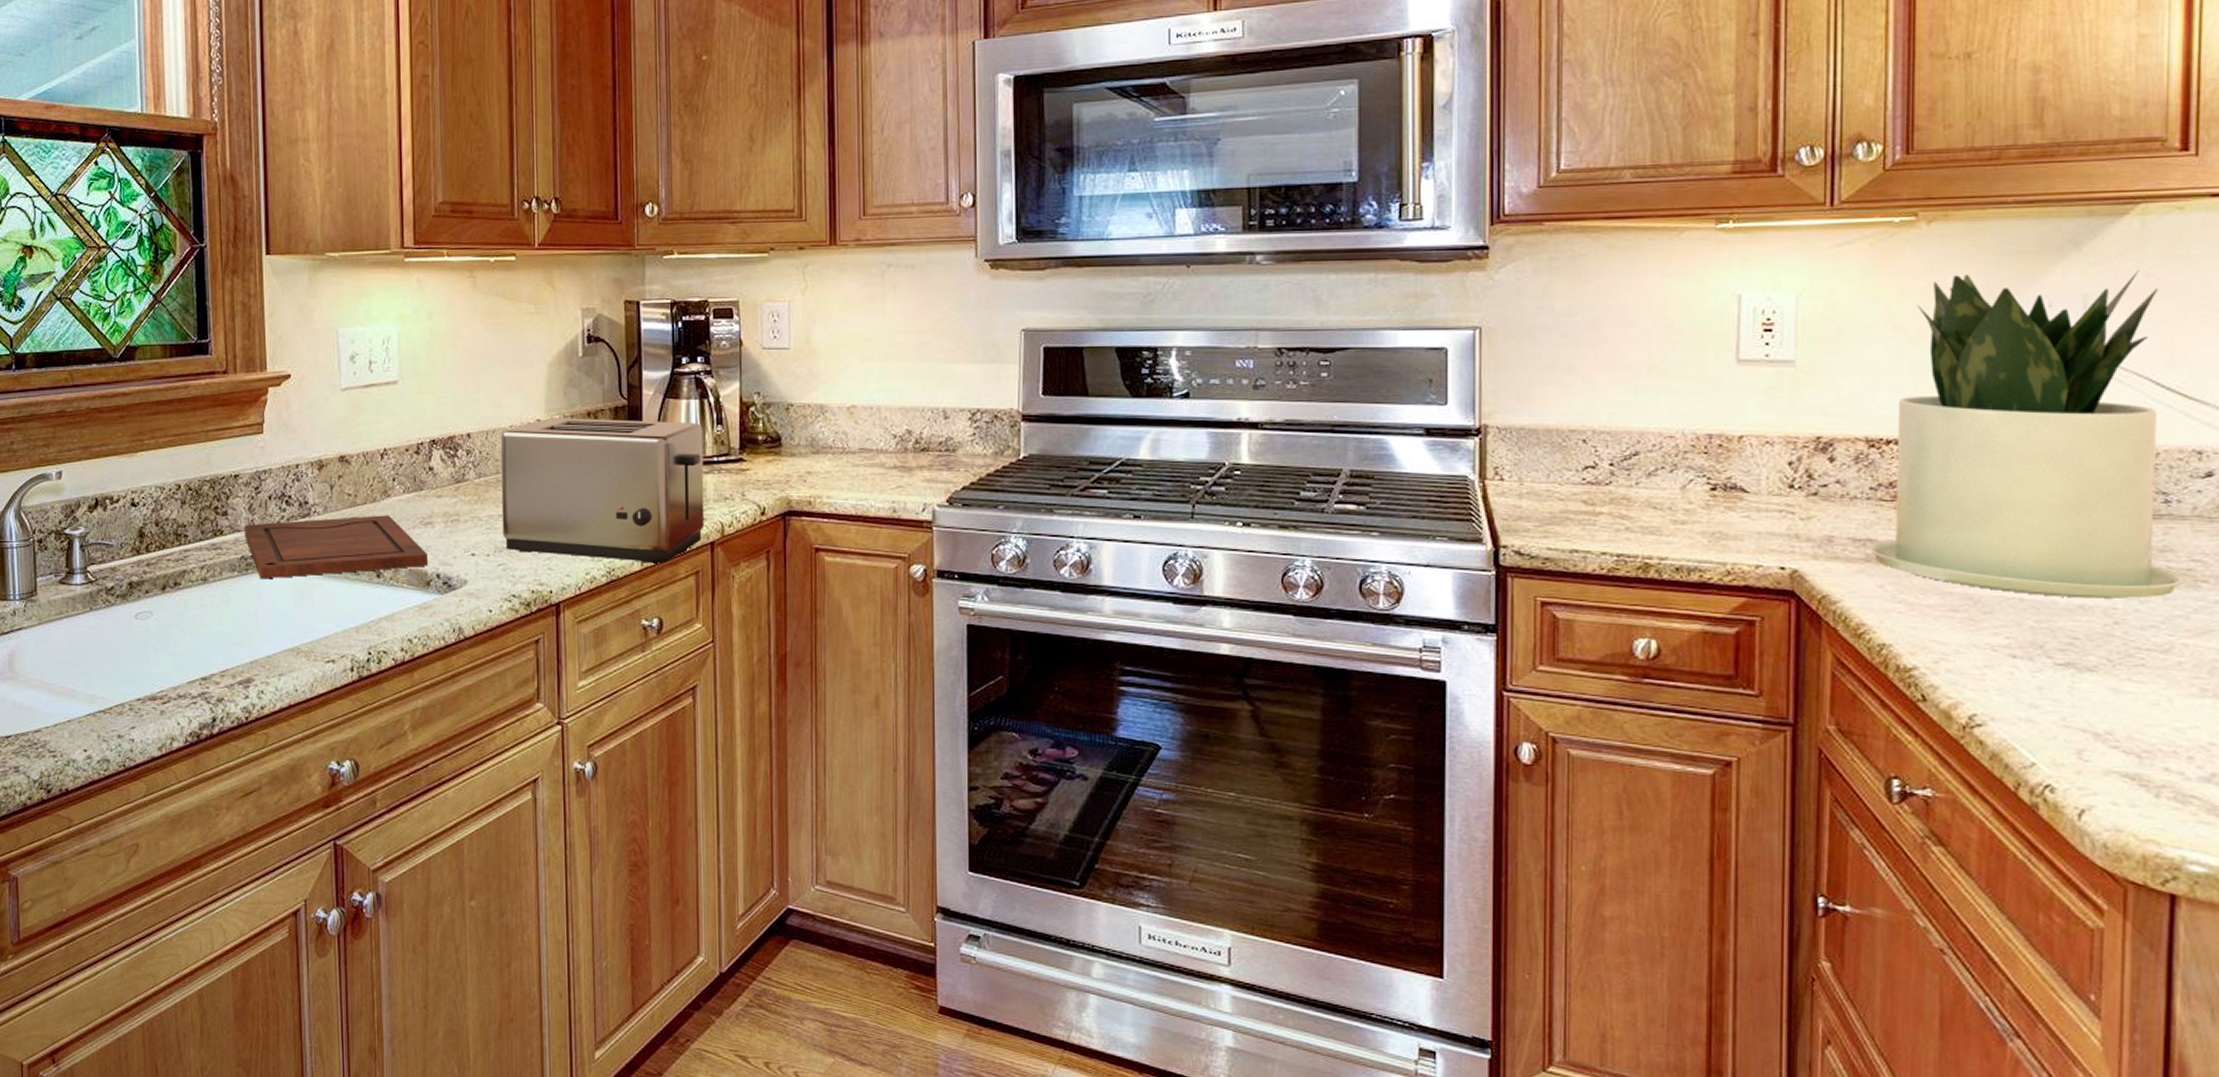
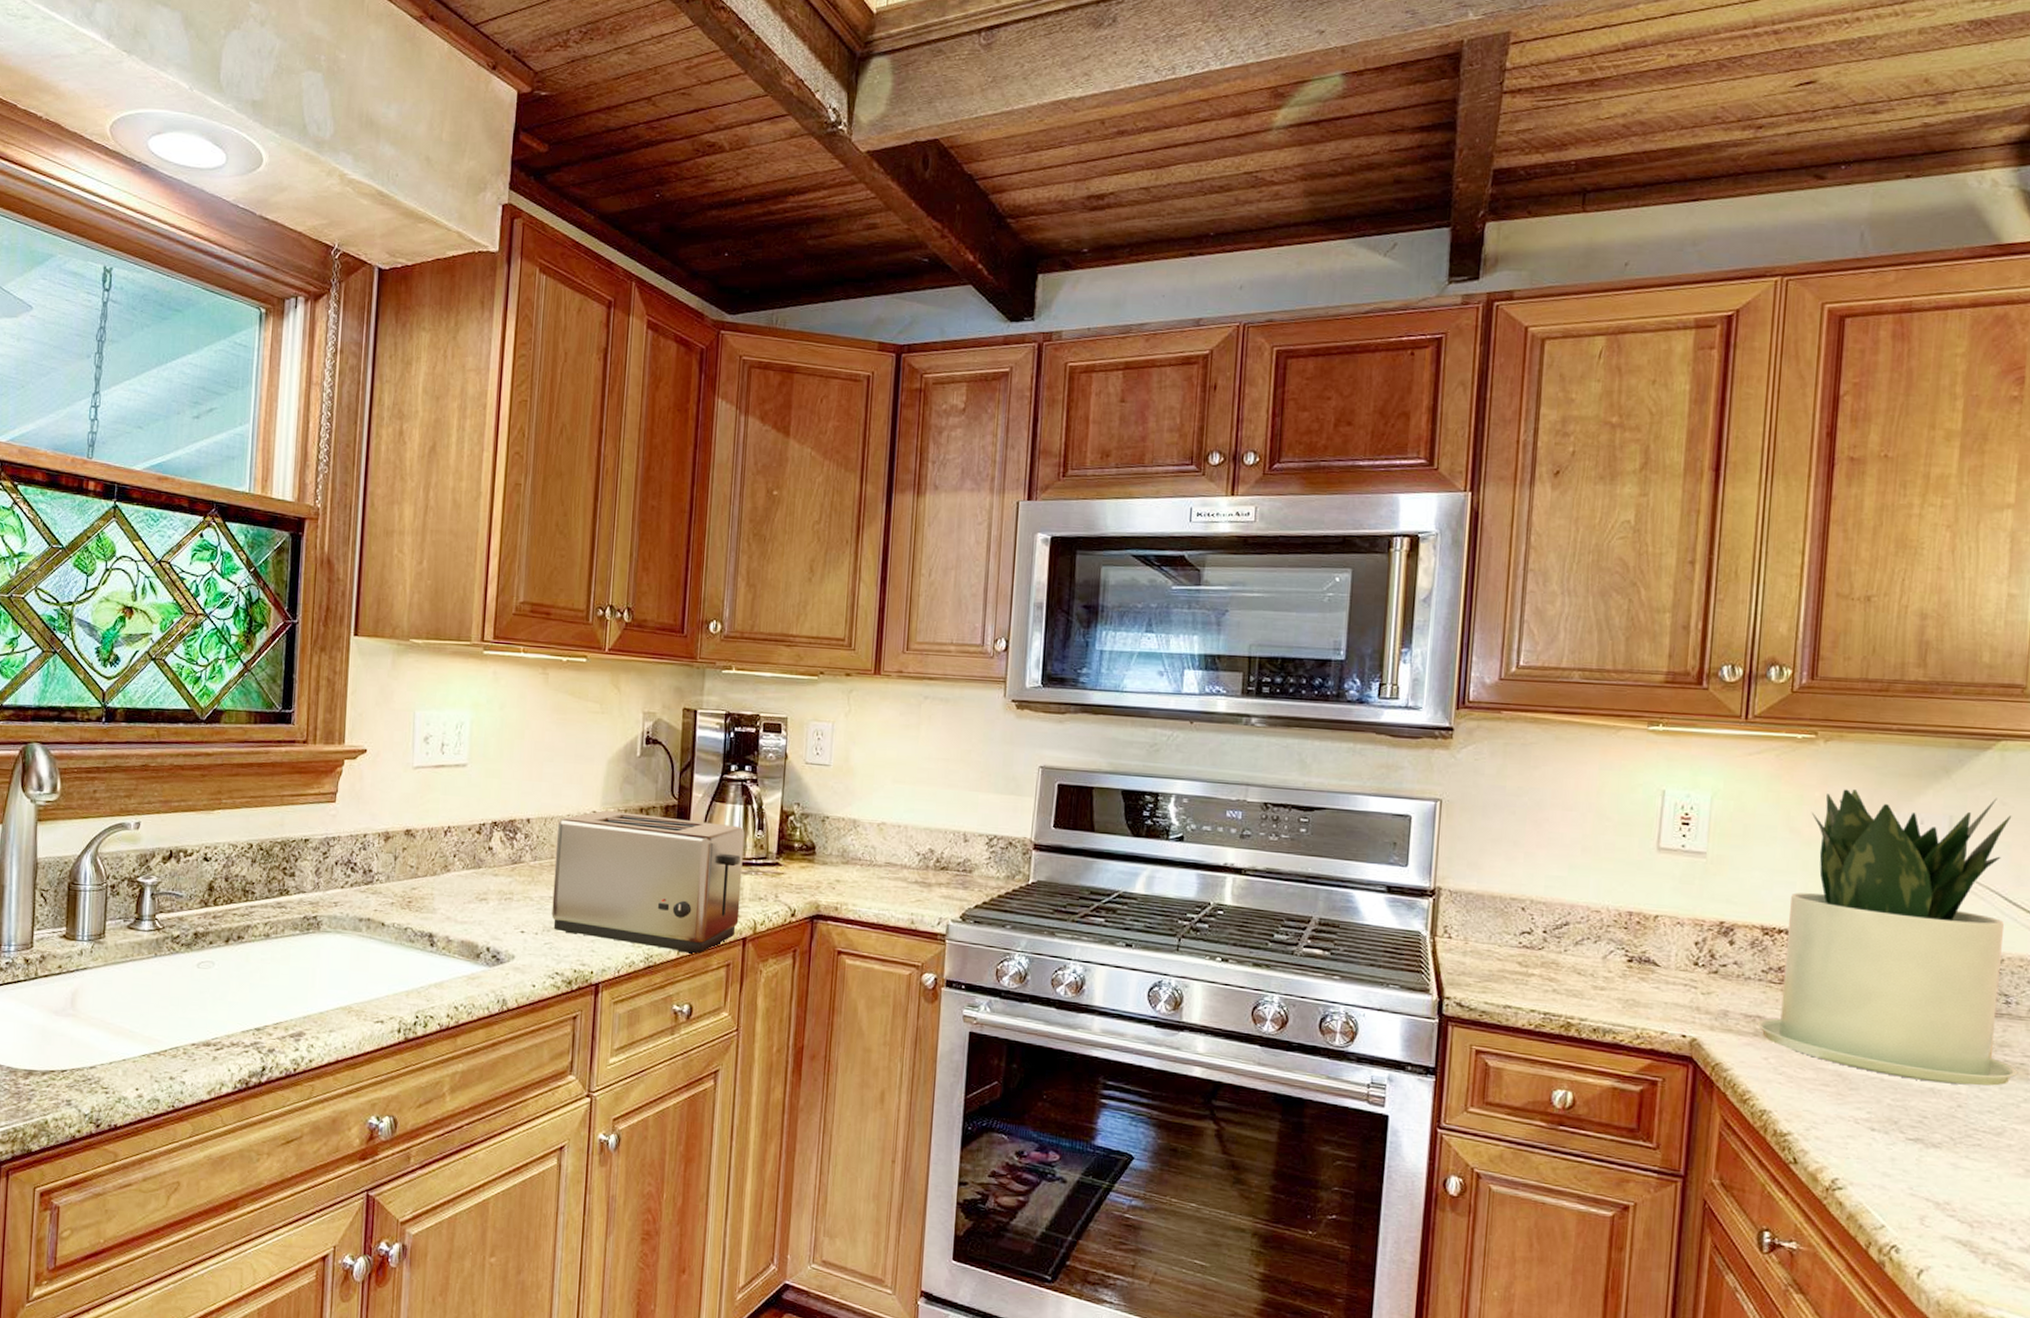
cutting board: present [244,515,428,579] -> none [309,886,480,940]

